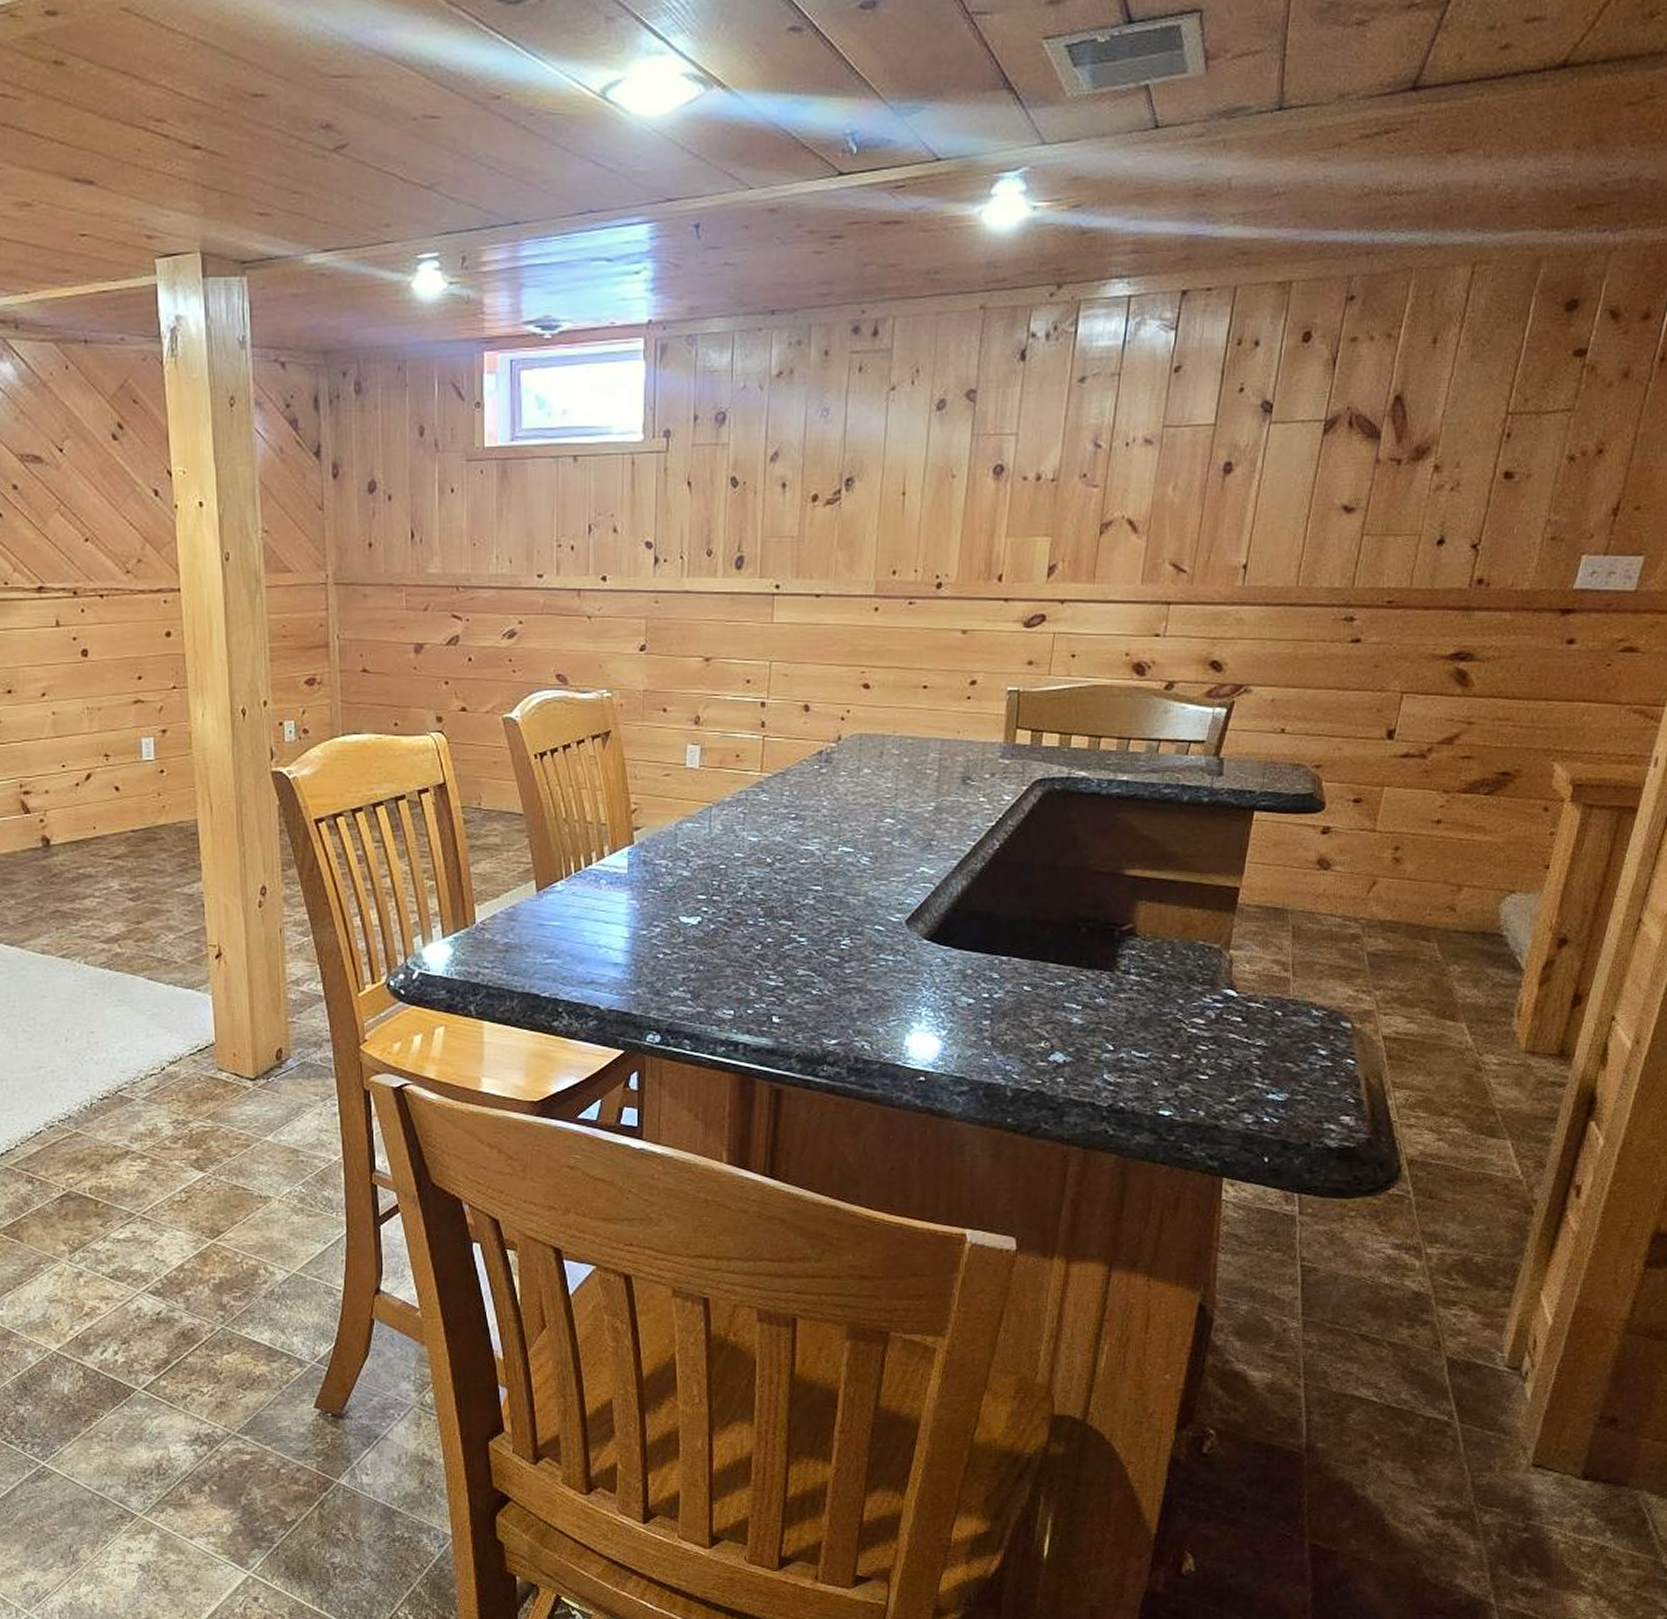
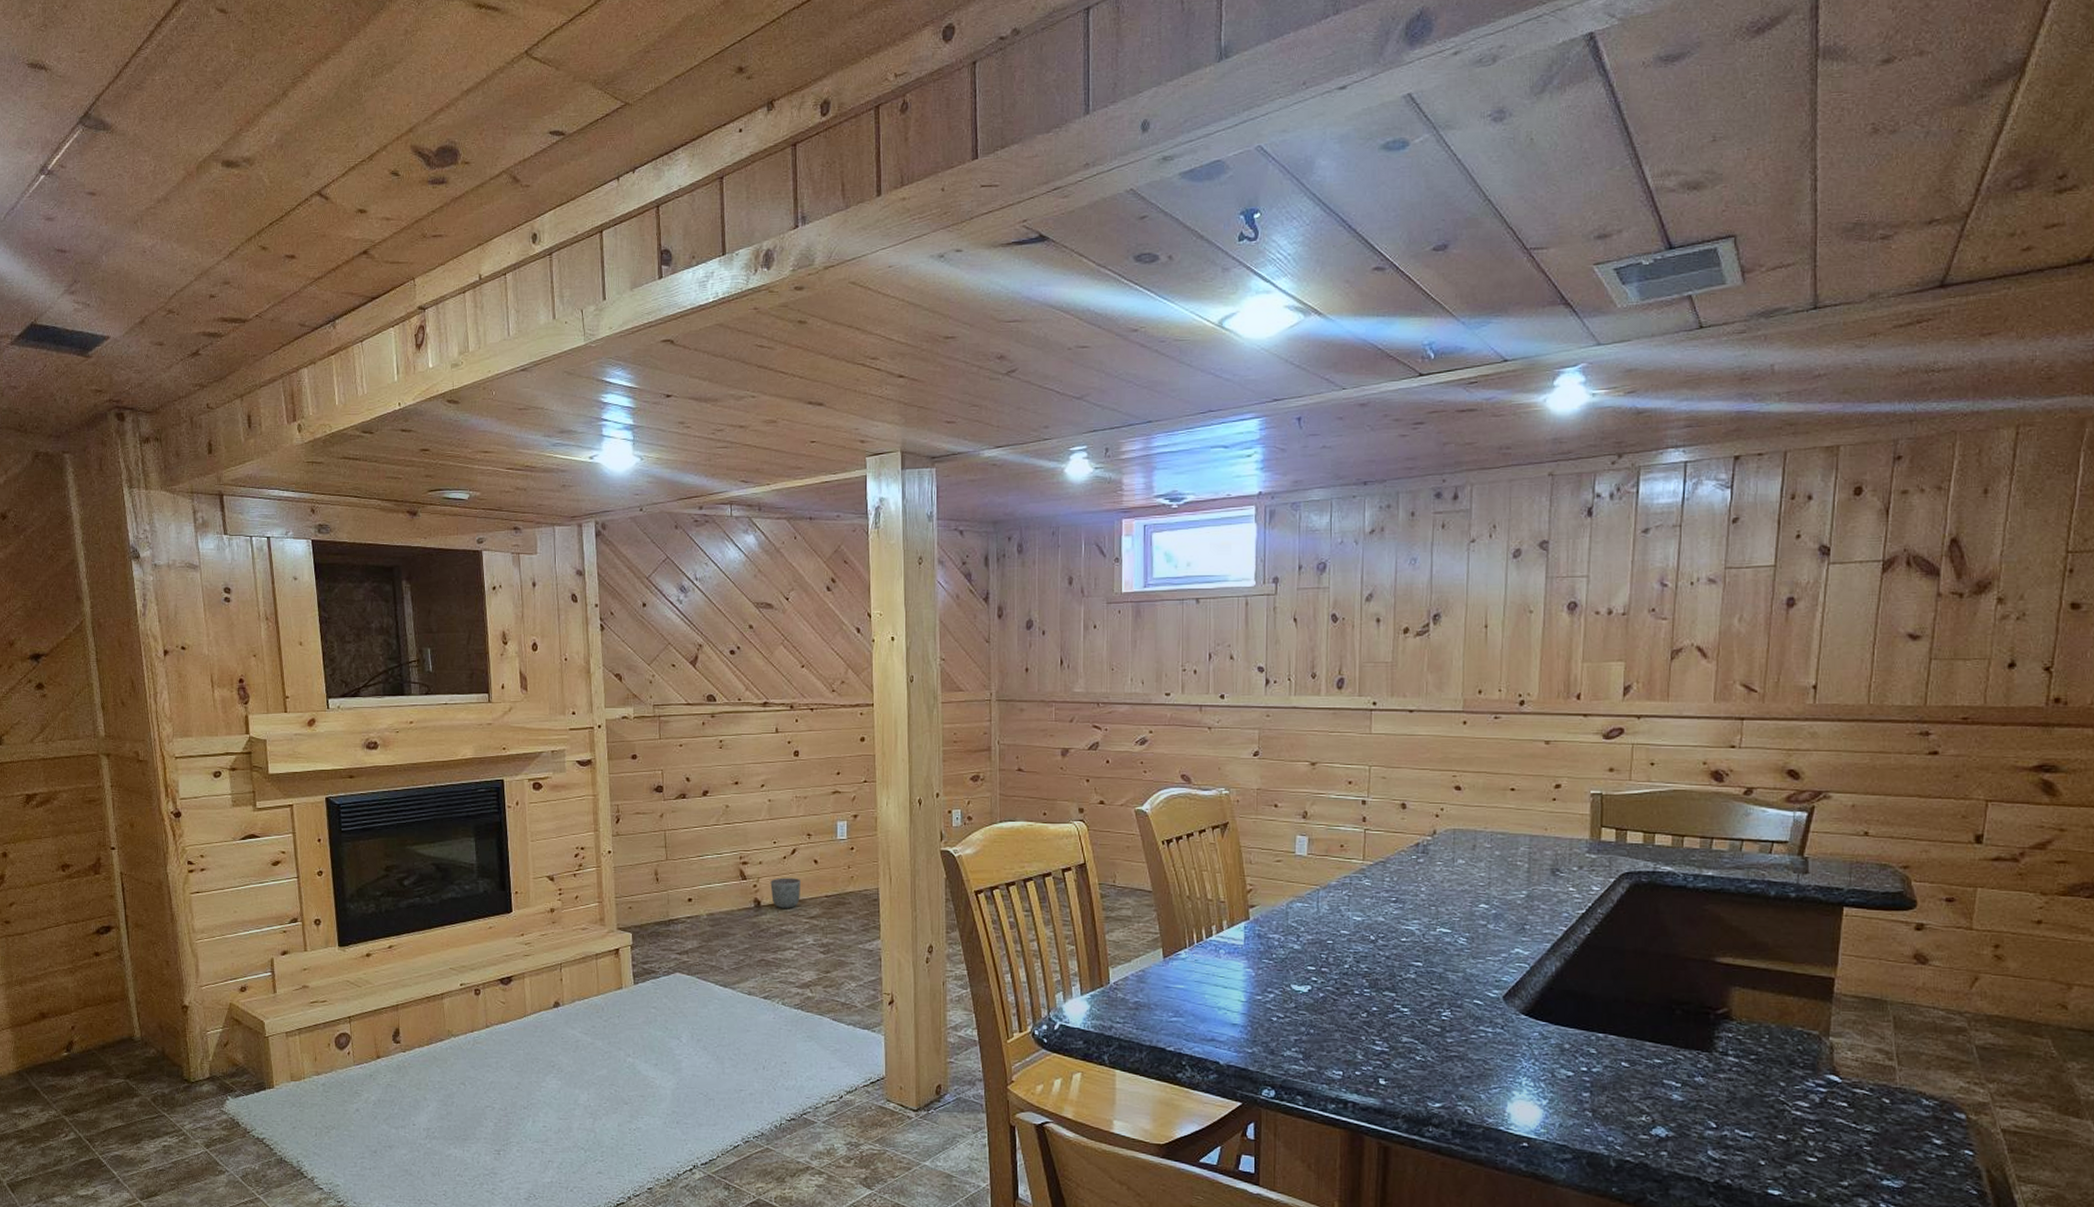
planter: none [61,809,100,847] -> present [770,877,800,908]

